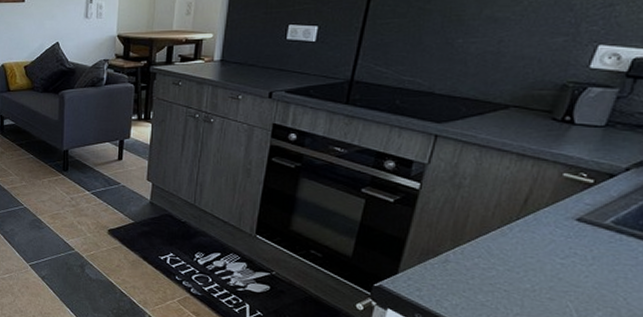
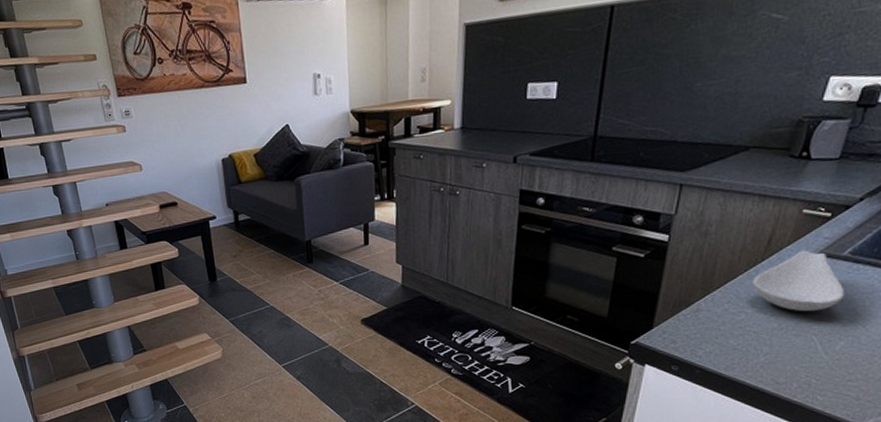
spoon rest: none [506,214,606,278] -> present [753,250,845,312]

